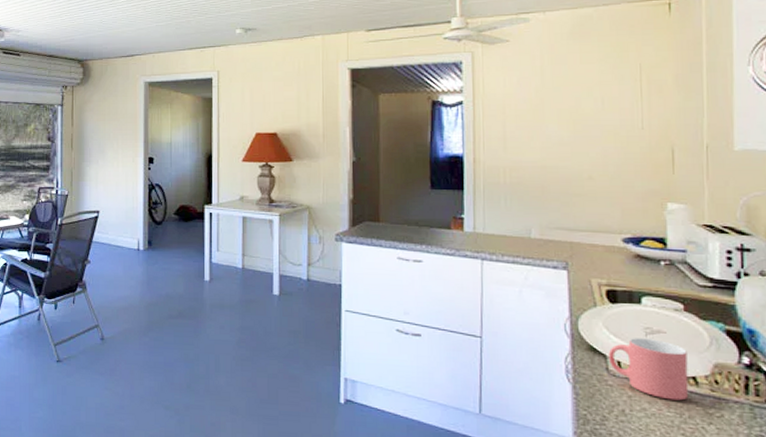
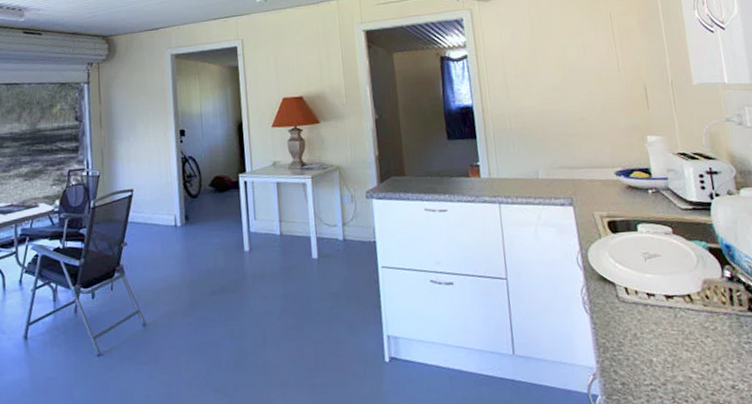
mug: present [608,338,689,401] -> none [616,263,687,319]

